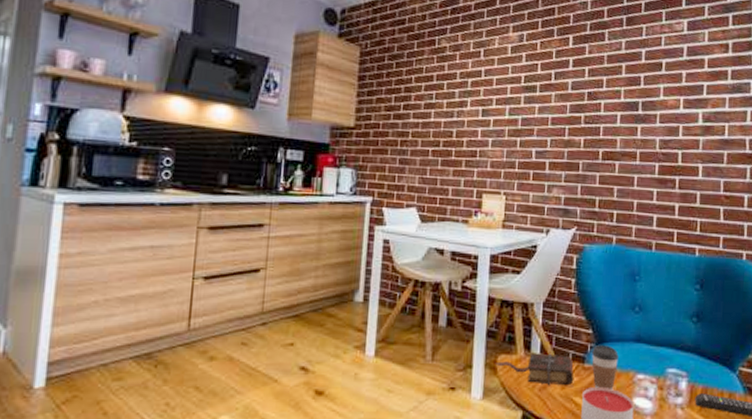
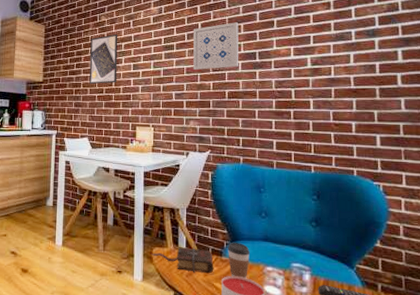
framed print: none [420,65,464,134] -> present [89,34,118,85]
wall art: none [560,61,620,122] -> present [193,22,239,71]

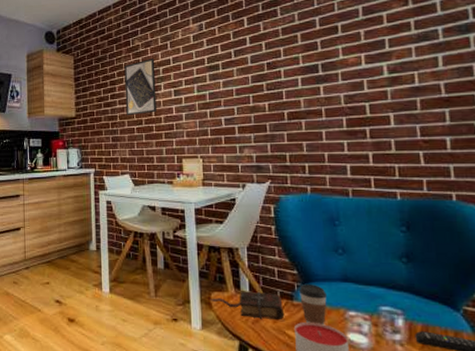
wall art: present [193,22,239,71] -> none [240,32,298,91]

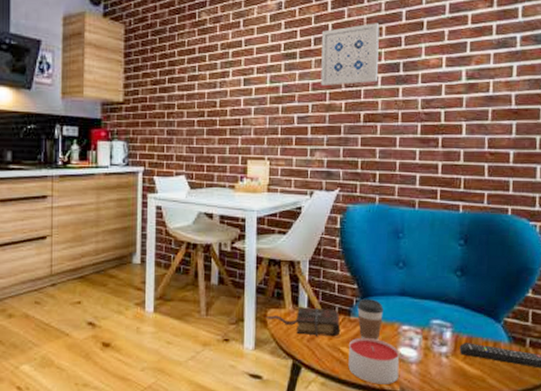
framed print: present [124,58,157,116] -> none [185,37,224,106]
wall art: none [240,32,298,91] -> present [320,23,380,87]

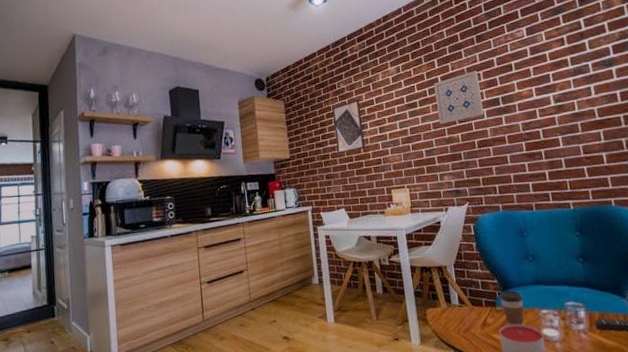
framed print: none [185,37,224,106] -> present [332,99,365,154]
book: present [265,307,341,337] -> none [425,302,490,328]

